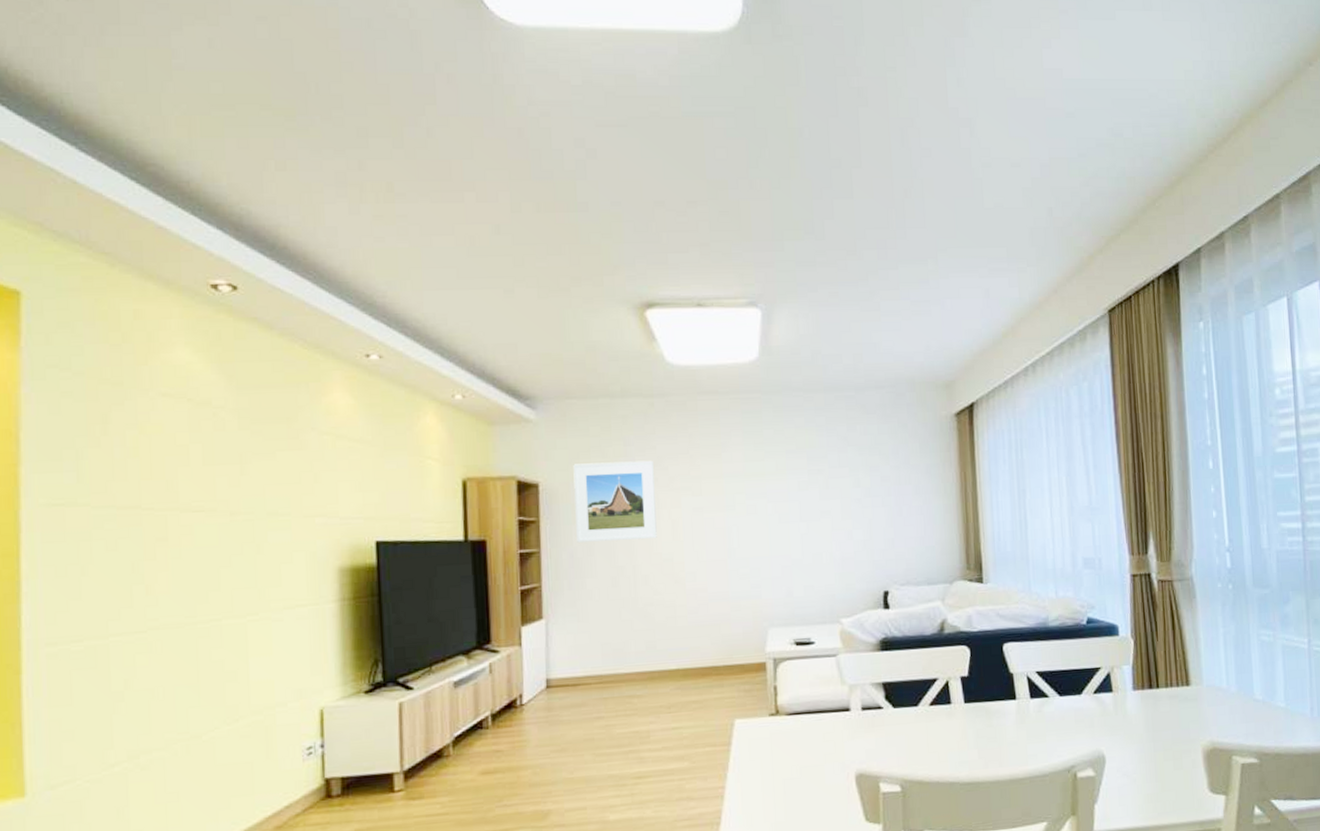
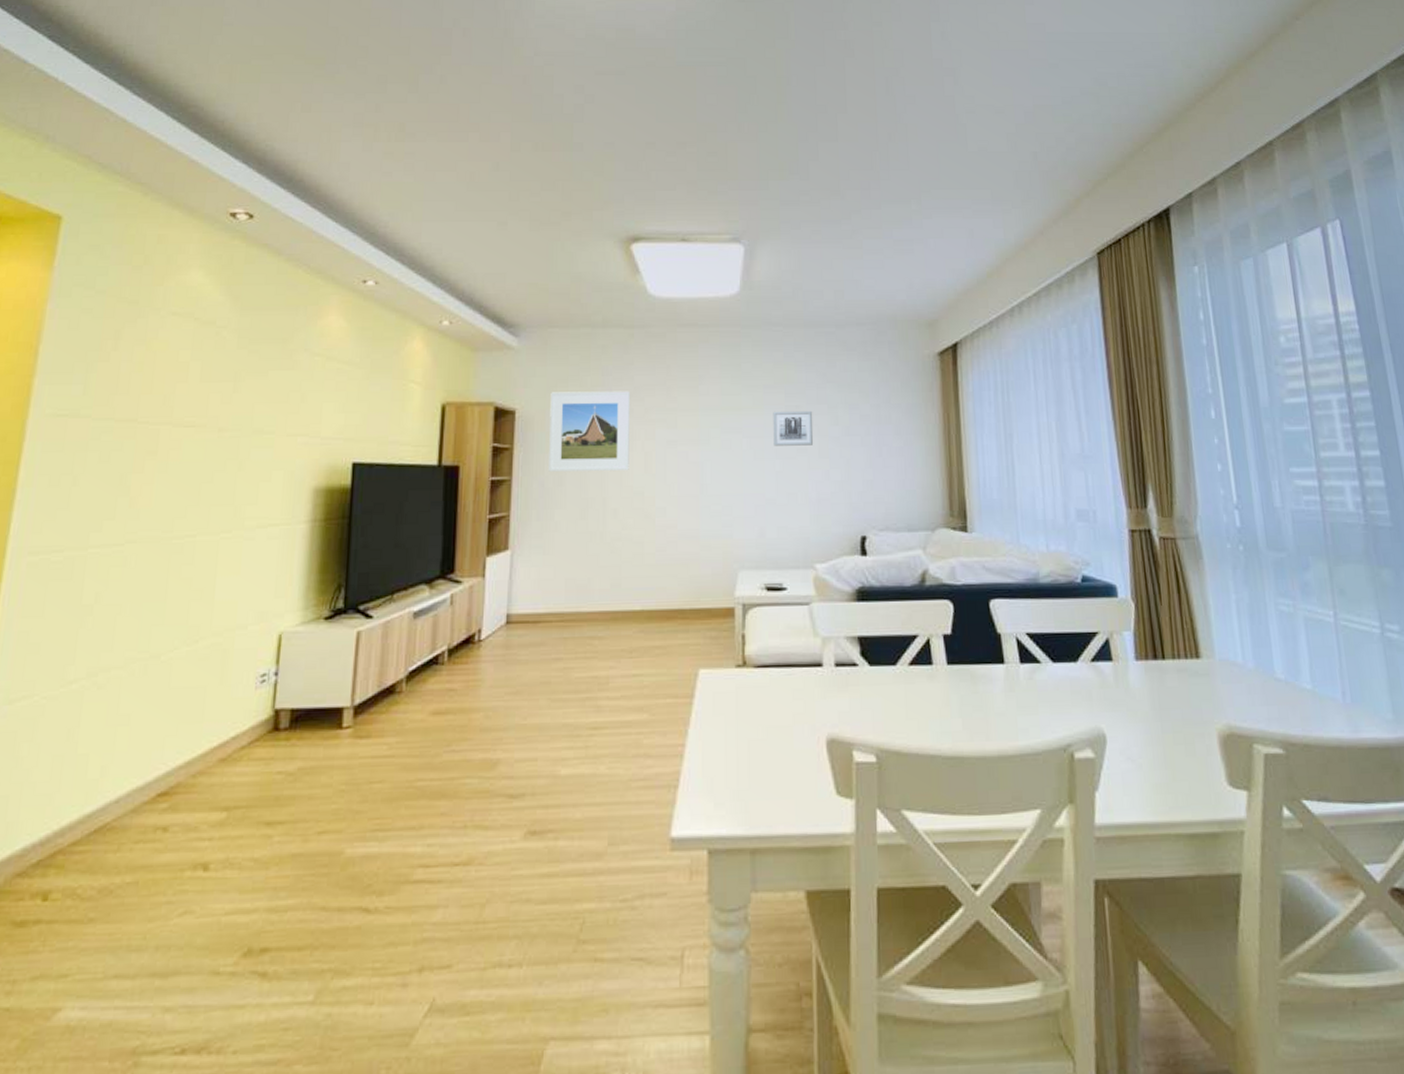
wall art: none [796,474,836,510] -> present [773,410,814,446]

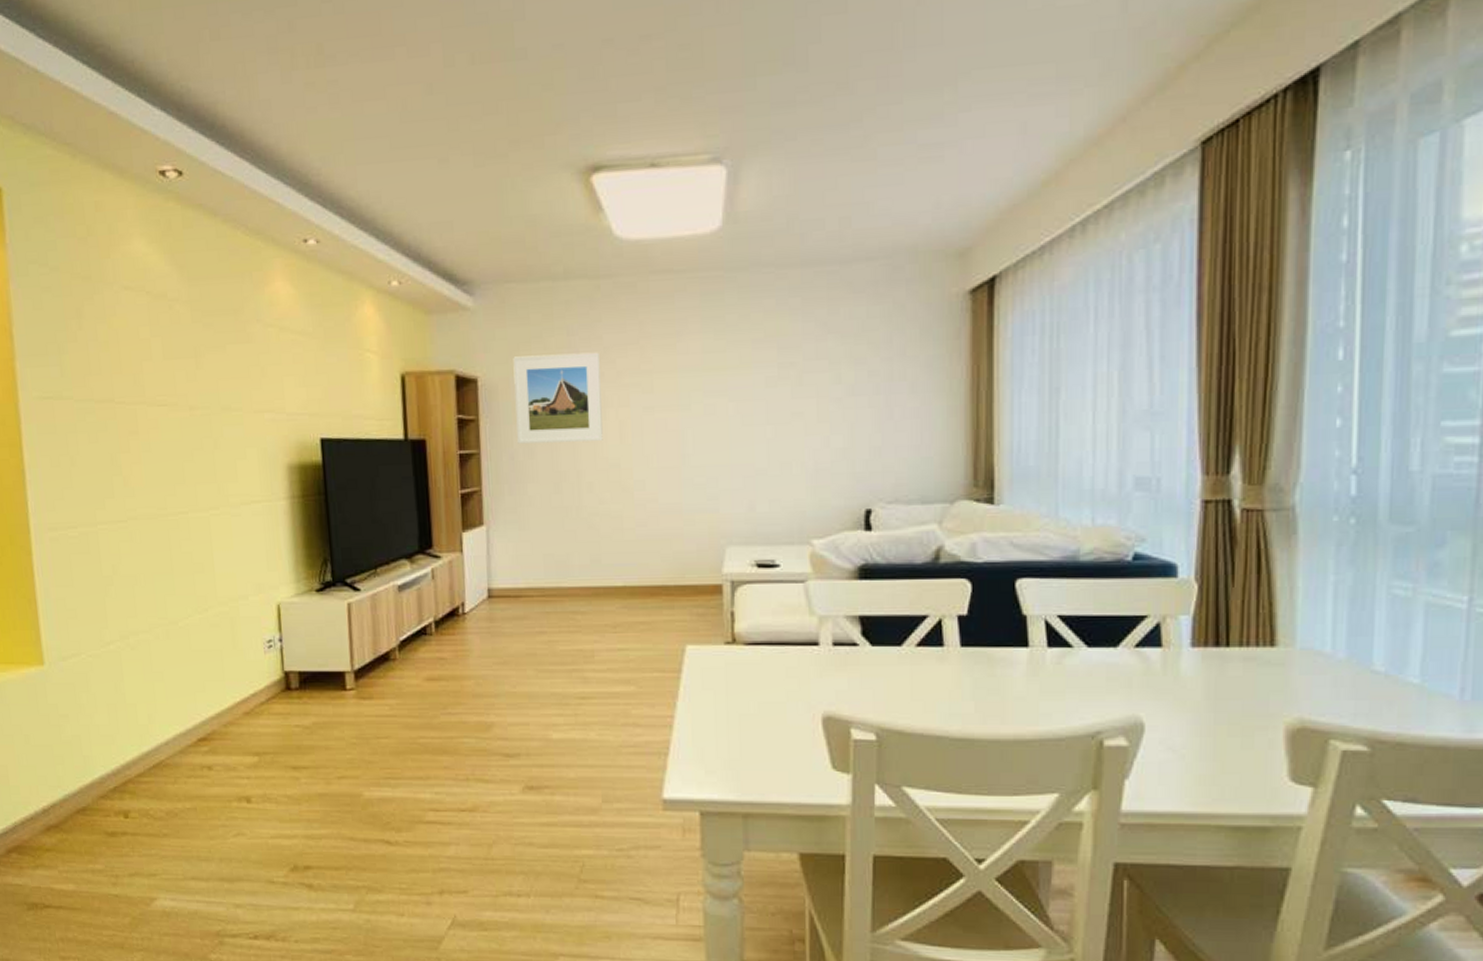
wall art: present [773,410,814,446] -> none [763,367,811,410]

